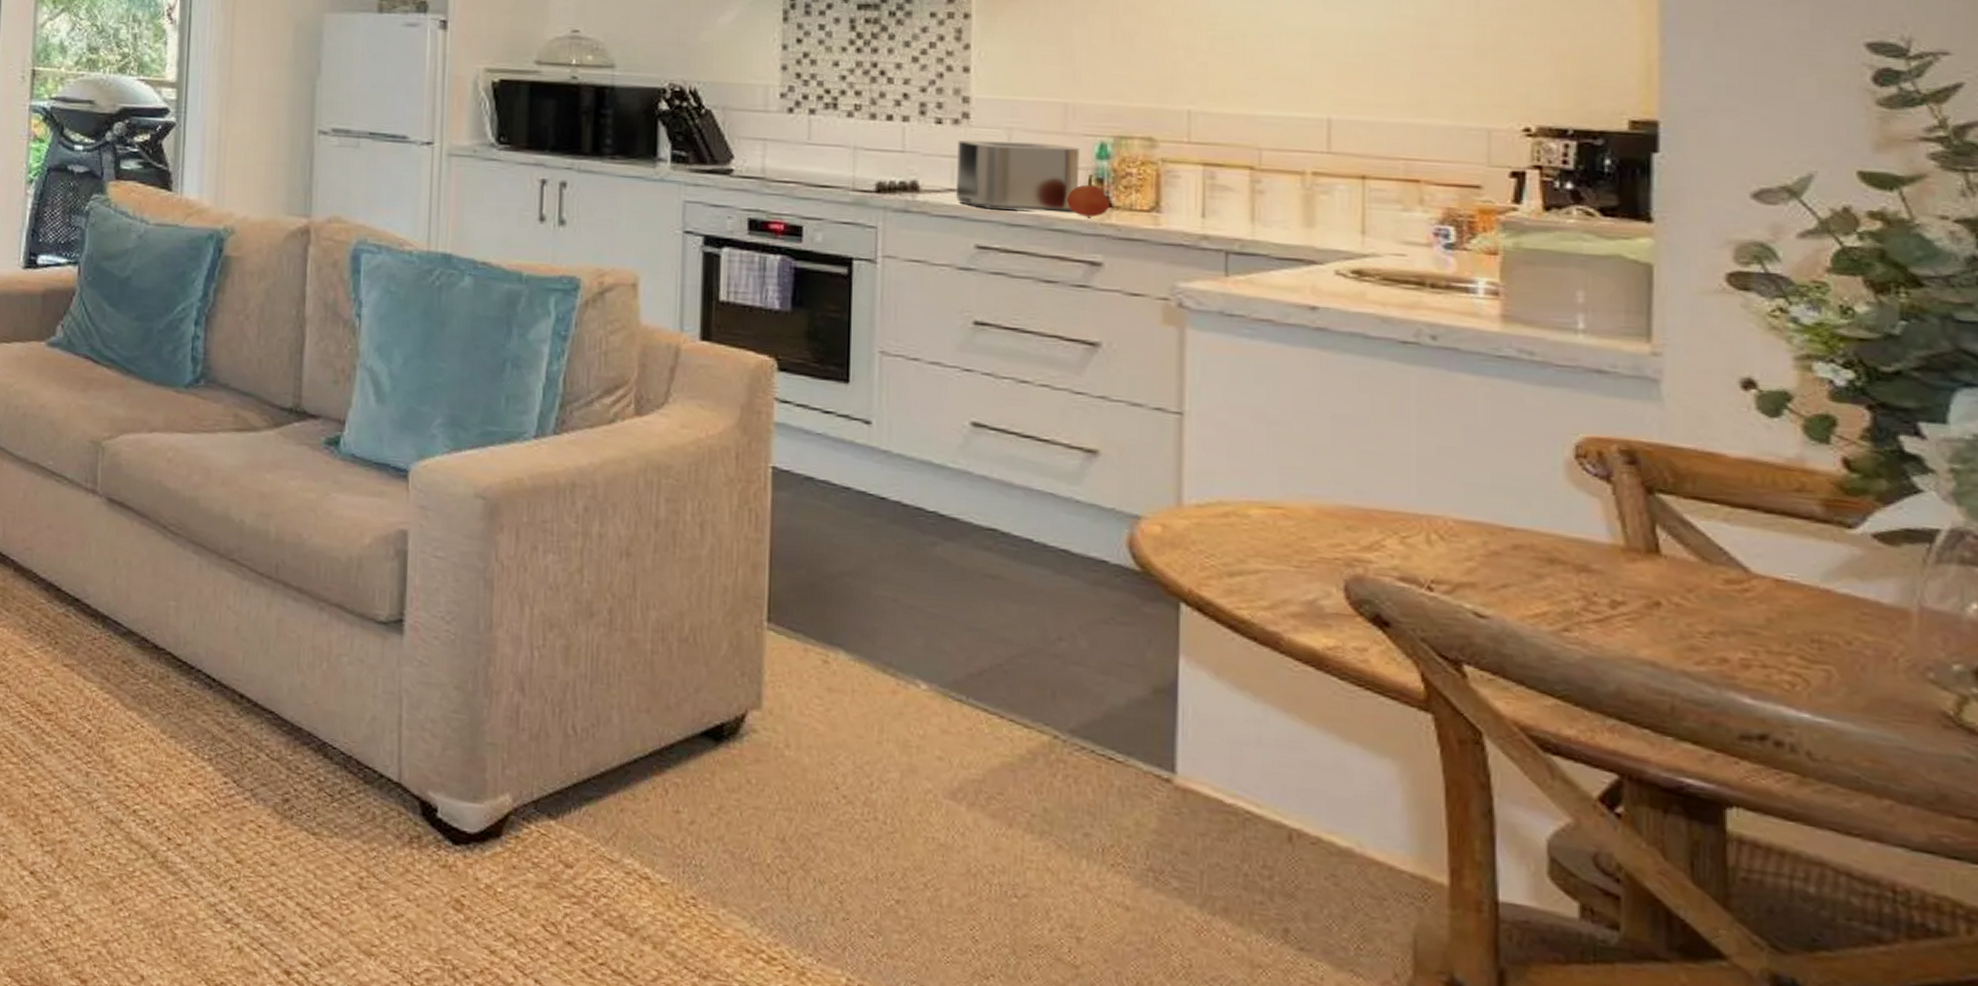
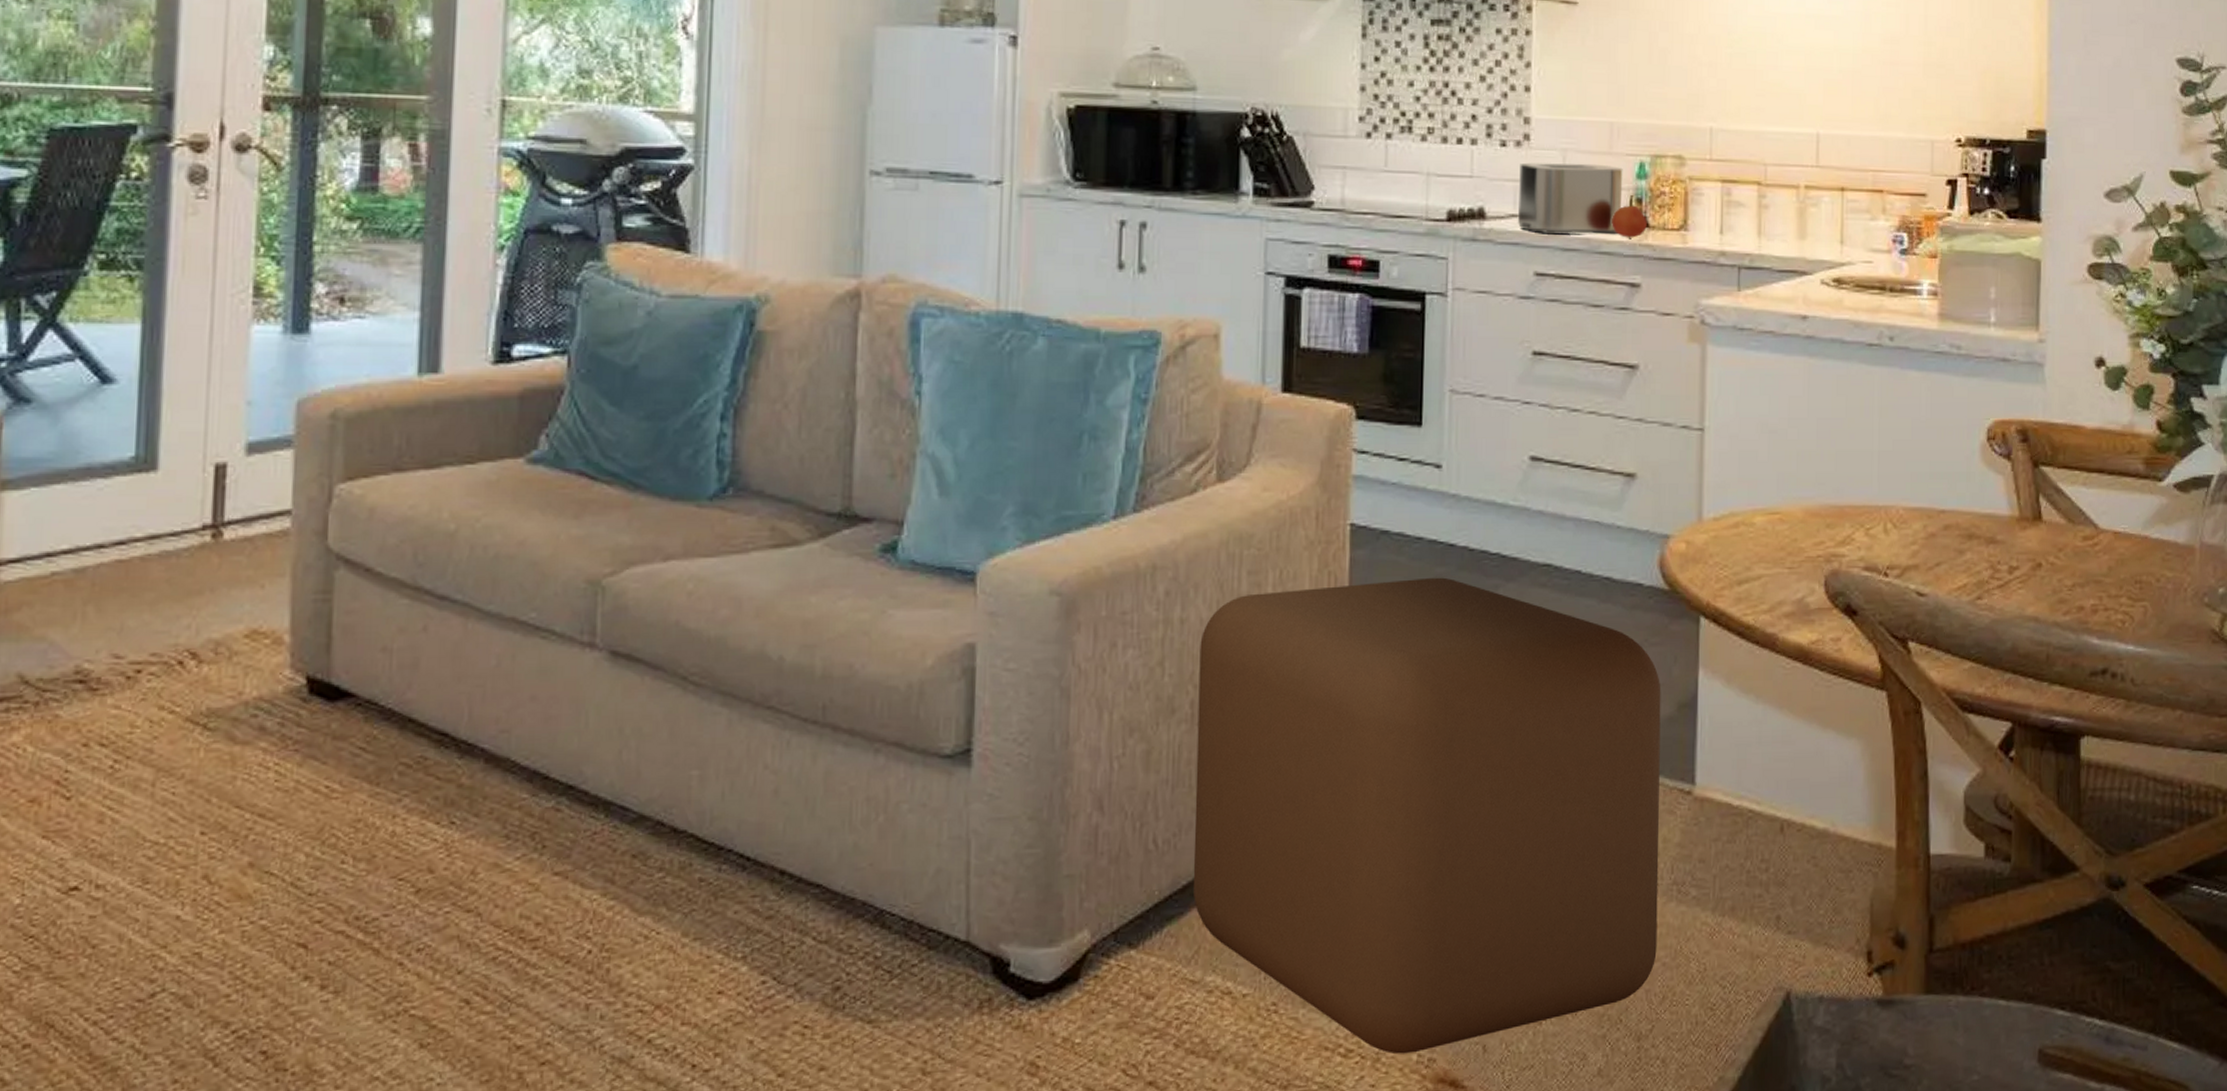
cube: none [611,519,1132,977] -> present [1192,577,1661,1054]

